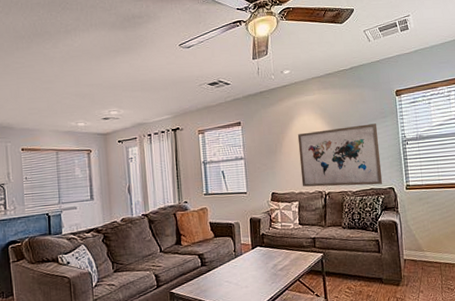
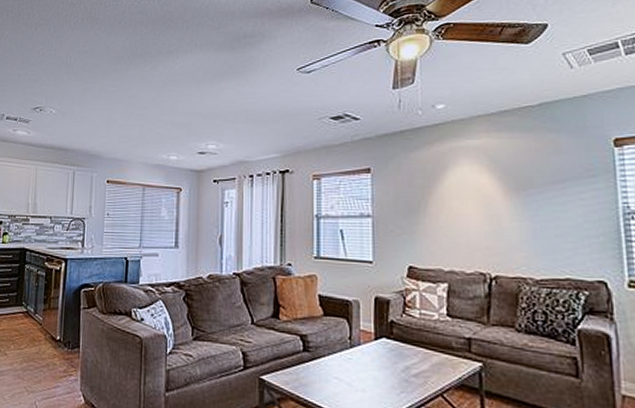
wall art: present [297,123,383,187] -> none [451,184,588,275]

